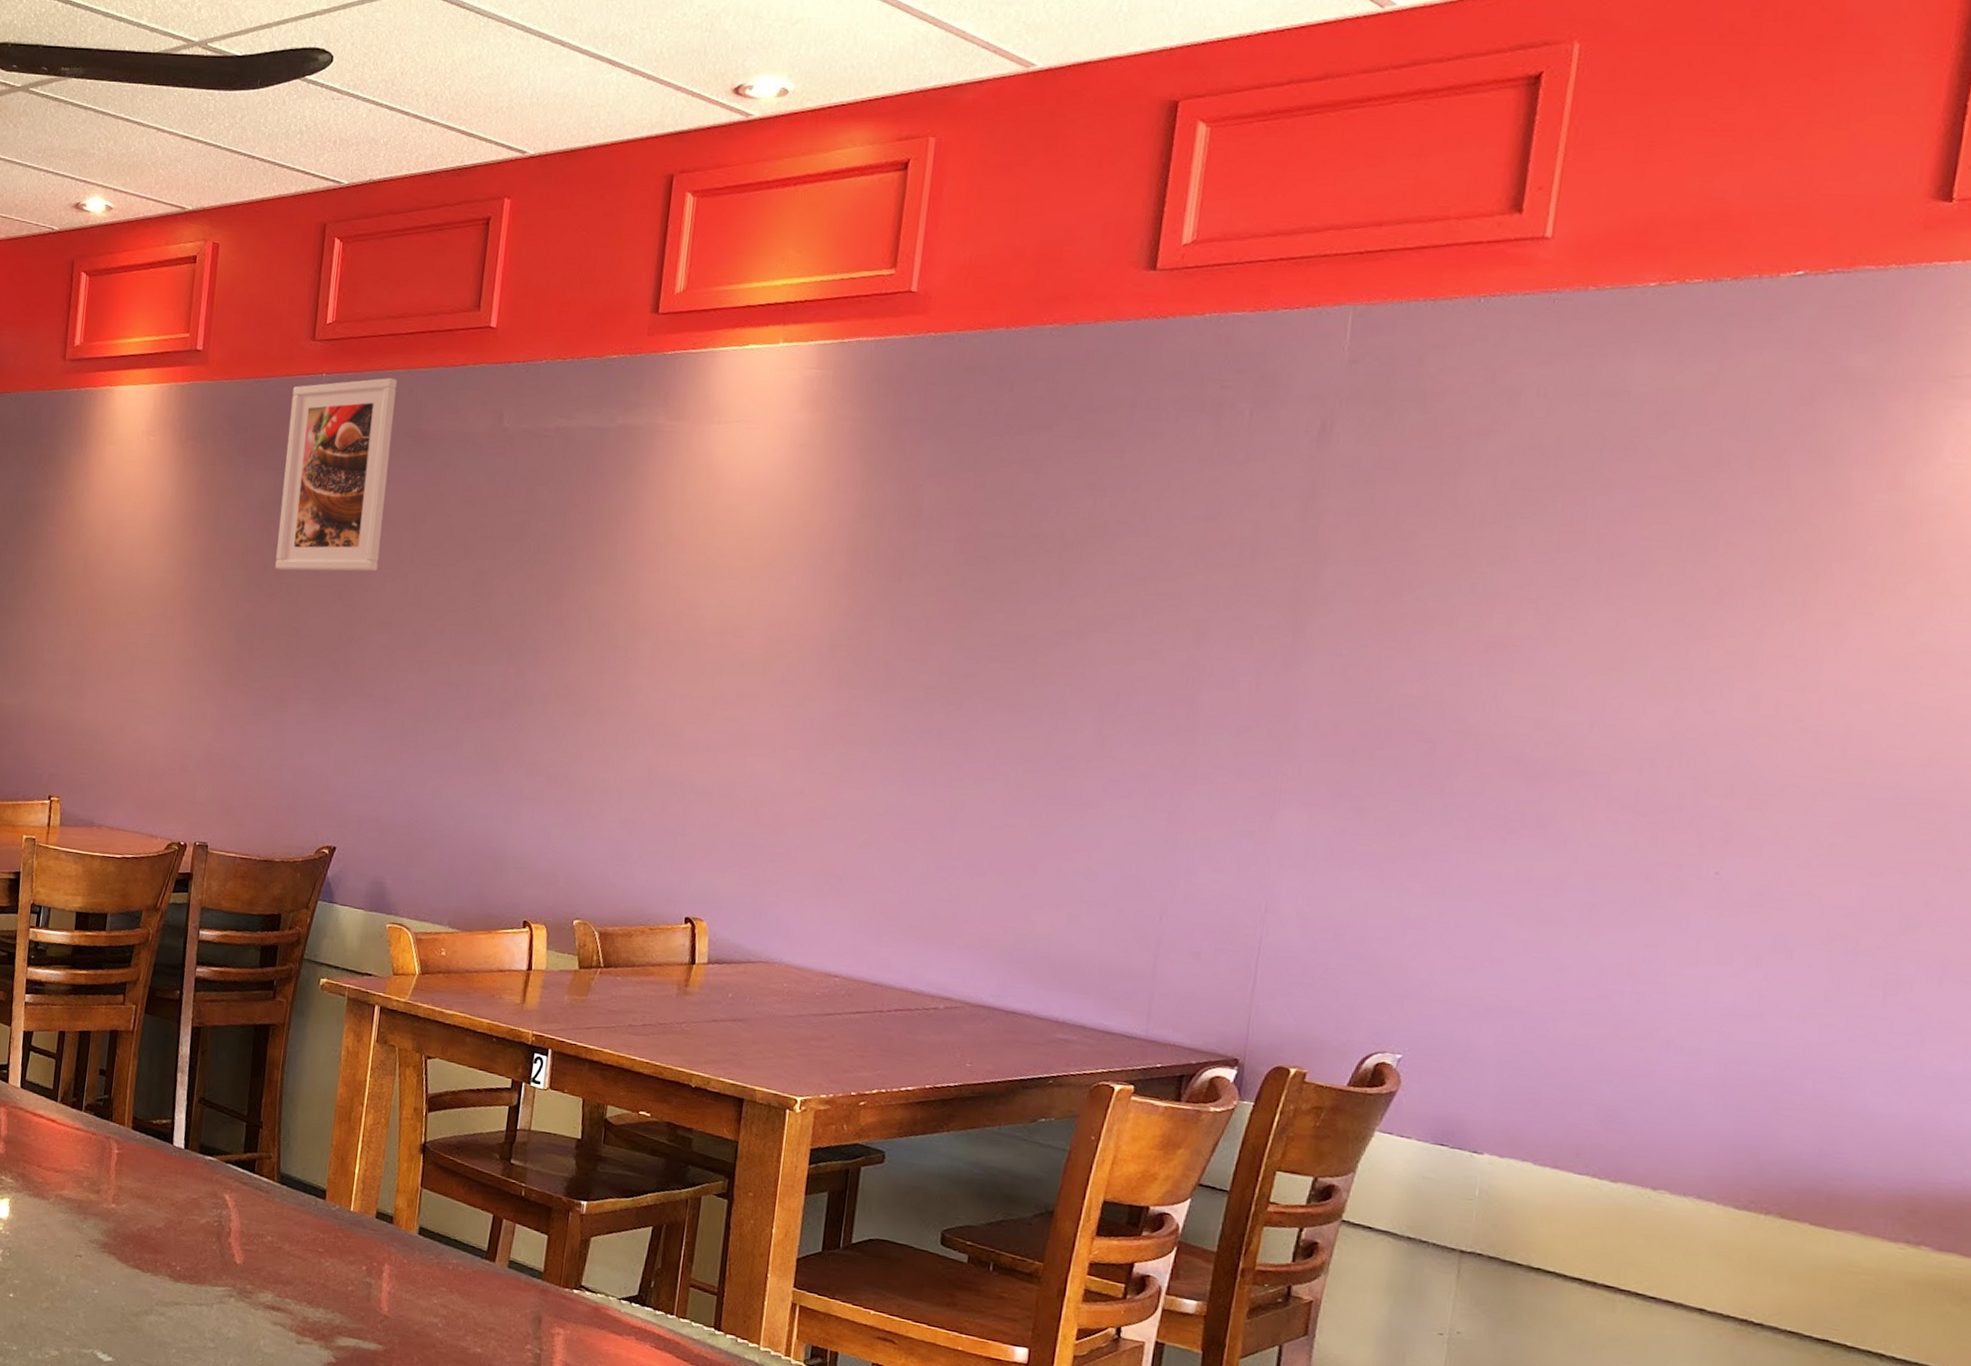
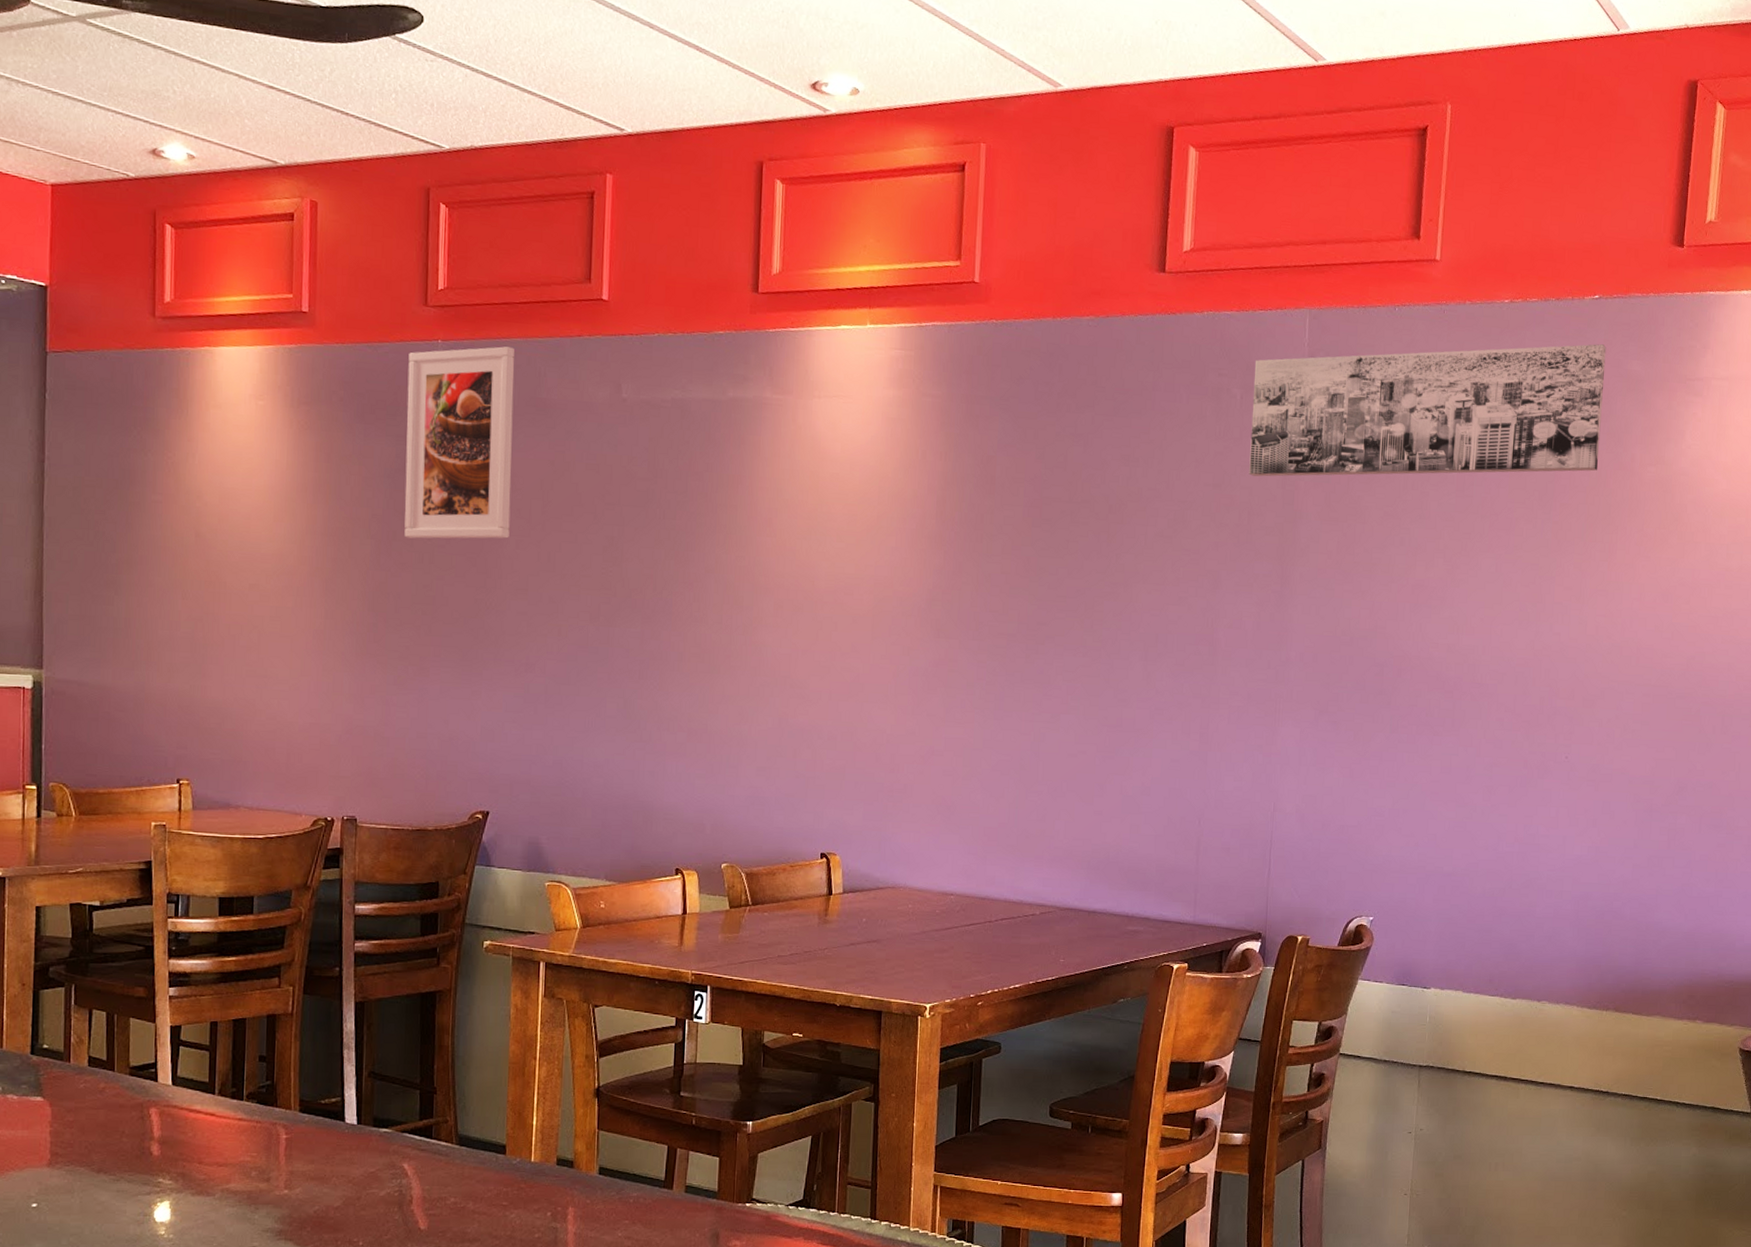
wall art: none [1255,334,1813,508] -> present [1249,344,1606,477]

